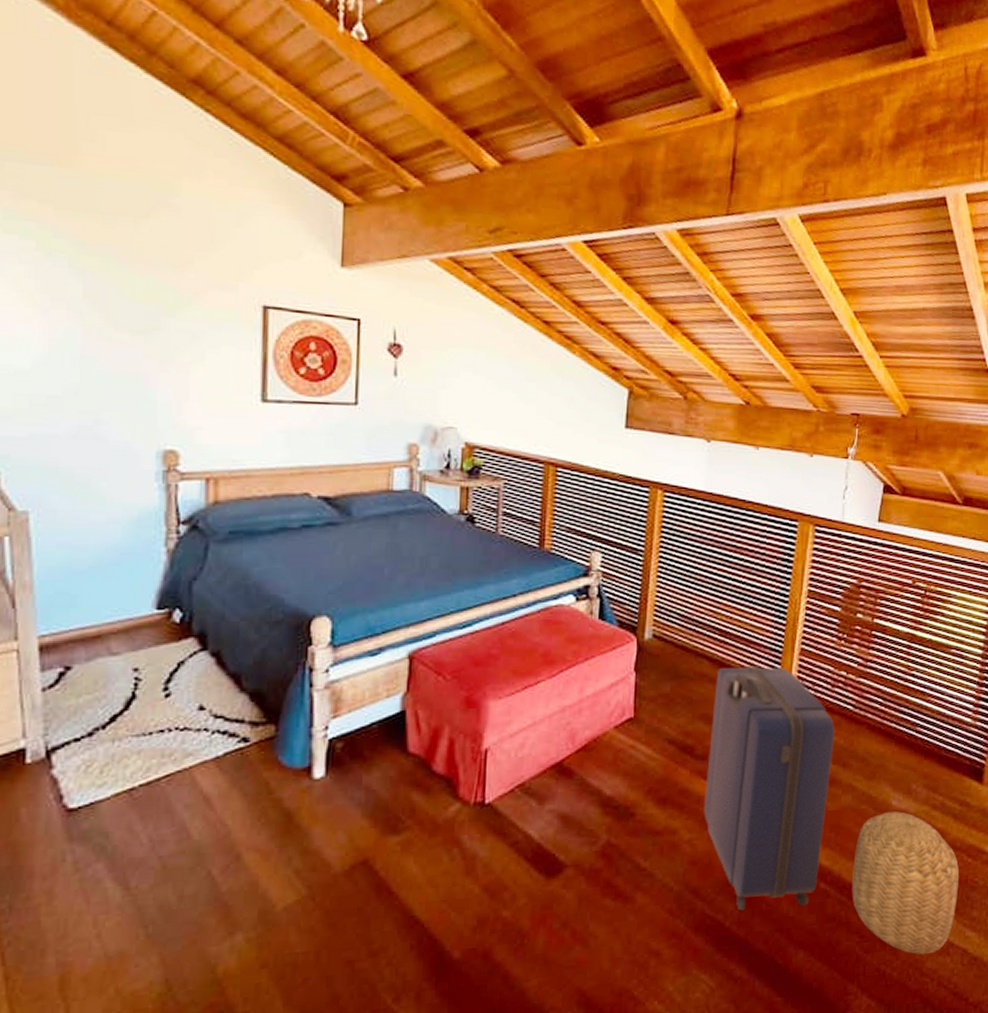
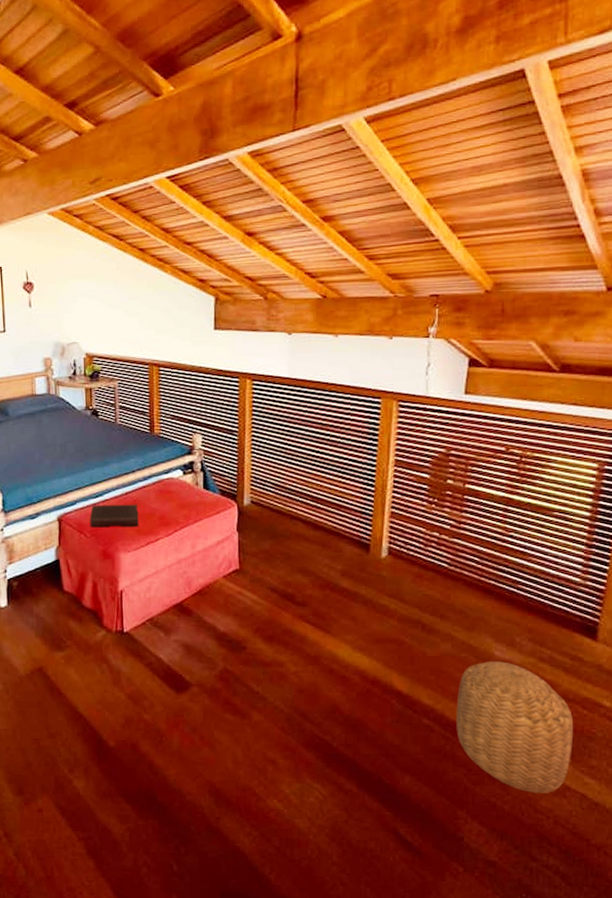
book: none [451,637,517,668] -> present [89,504,139,528]
suitcase: present [704,665,835,911] -> none [307,526,430,737]

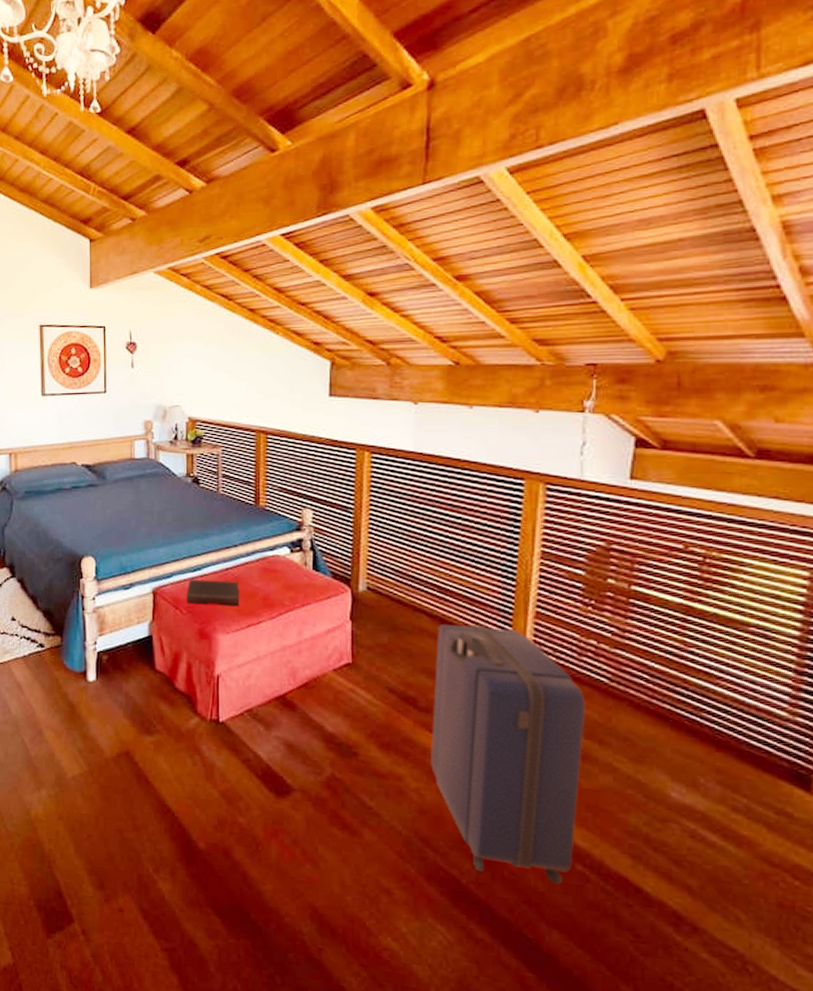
suitcase: none [307,526,430,737] -> present [431,624,586,885]
basket: present [456,661,574,794] -> none [619,803,781,982]

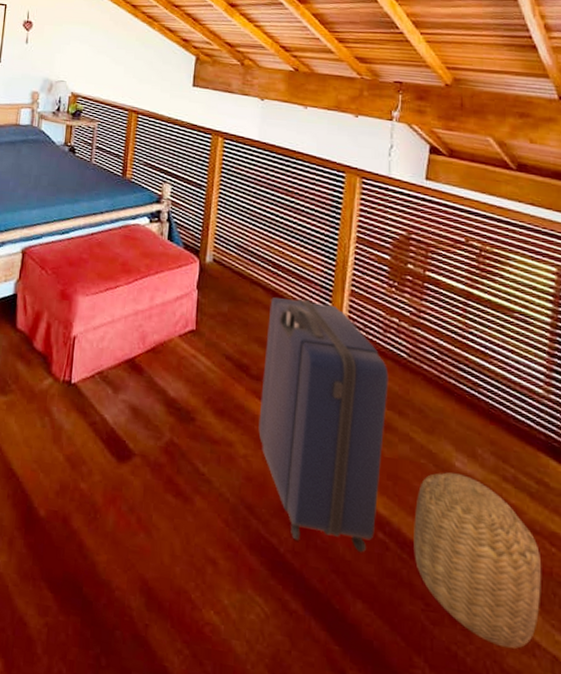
book: present [186,579,240,606] -> none [52,241,102,269]
basket: none [619,803,781,982] -> present [414,472,542,649]

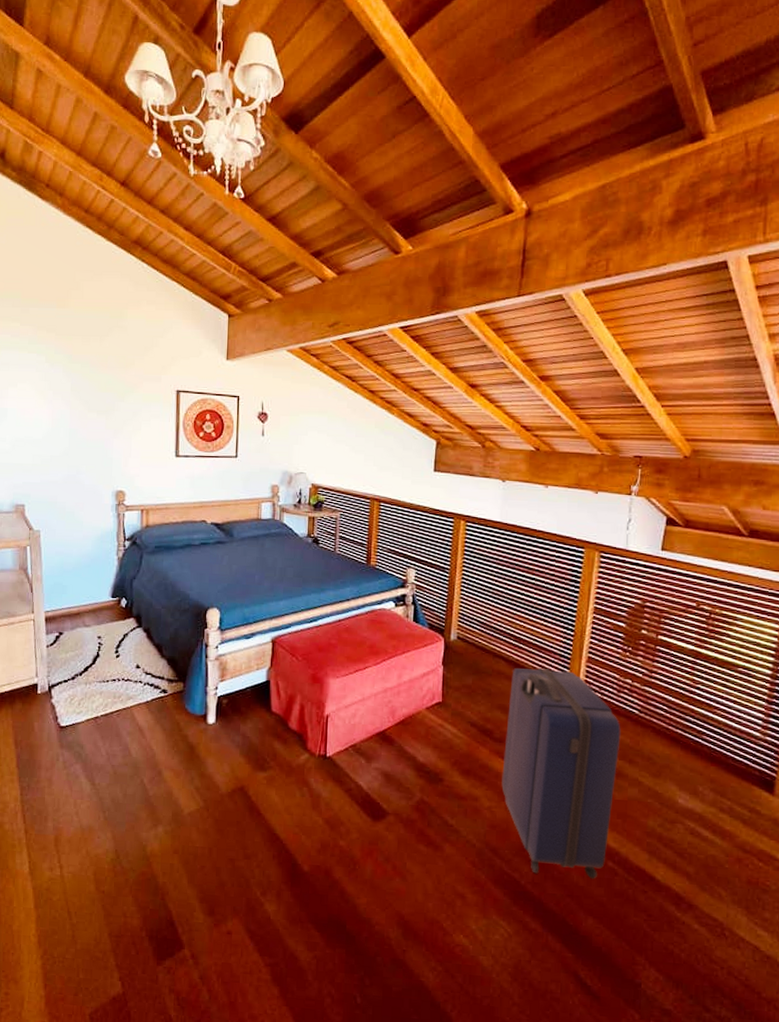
basket: present [414,472,542,649] -> none [639,808,750,944]

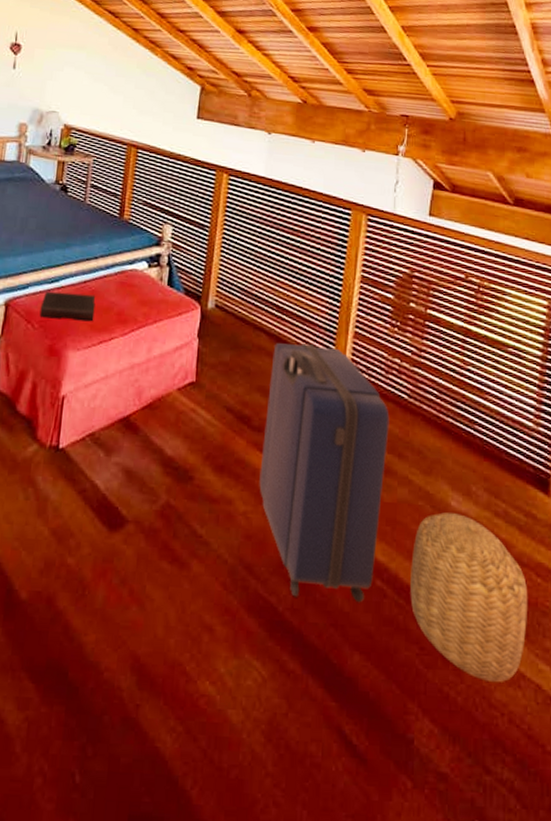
book: none [302,629,350,653] -> present [39,291,96,321]
basket: none [639,808,750,944] -> present [410,512,528,683]

